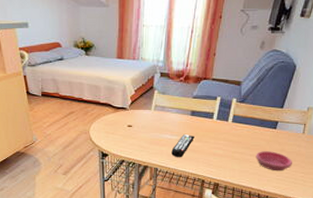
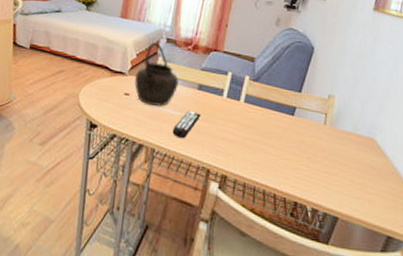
kettle: none [136,77,174,134] -> present [134,42,179,107]
saucer: present [256,151,292,171] -> none [271,140,313,168]

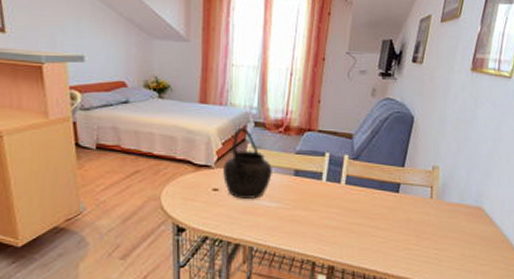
remote control: present [172,111,201,139] -> none [271,200,300,232]

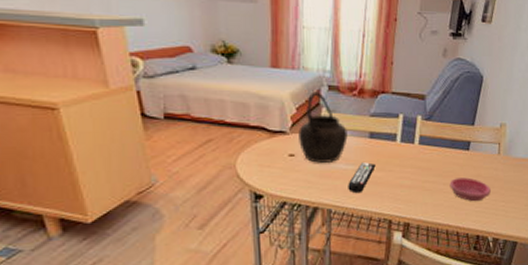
remote control: none [271,200,300,232] -> present [348,162,376,194]
saucer: none [377,221,422,248] -> present [449,177,491,202]

